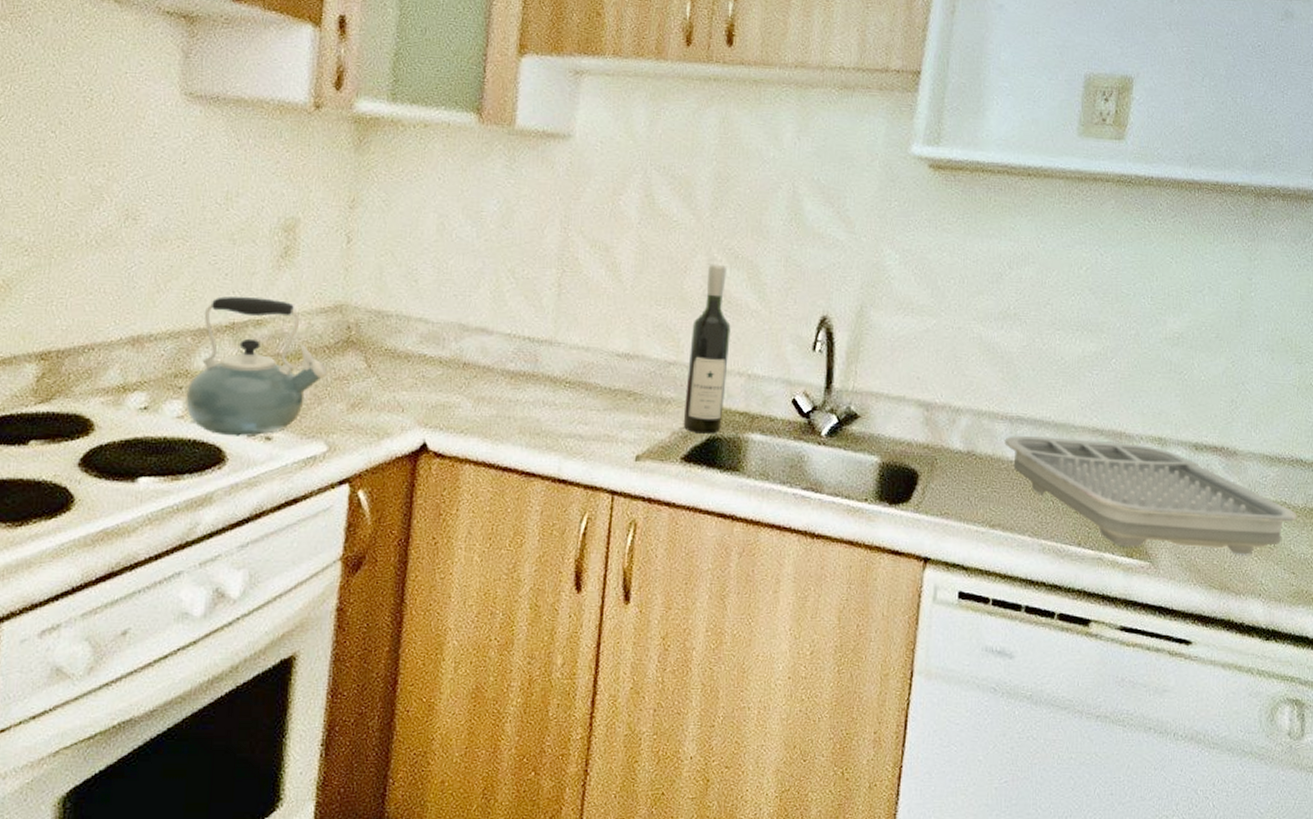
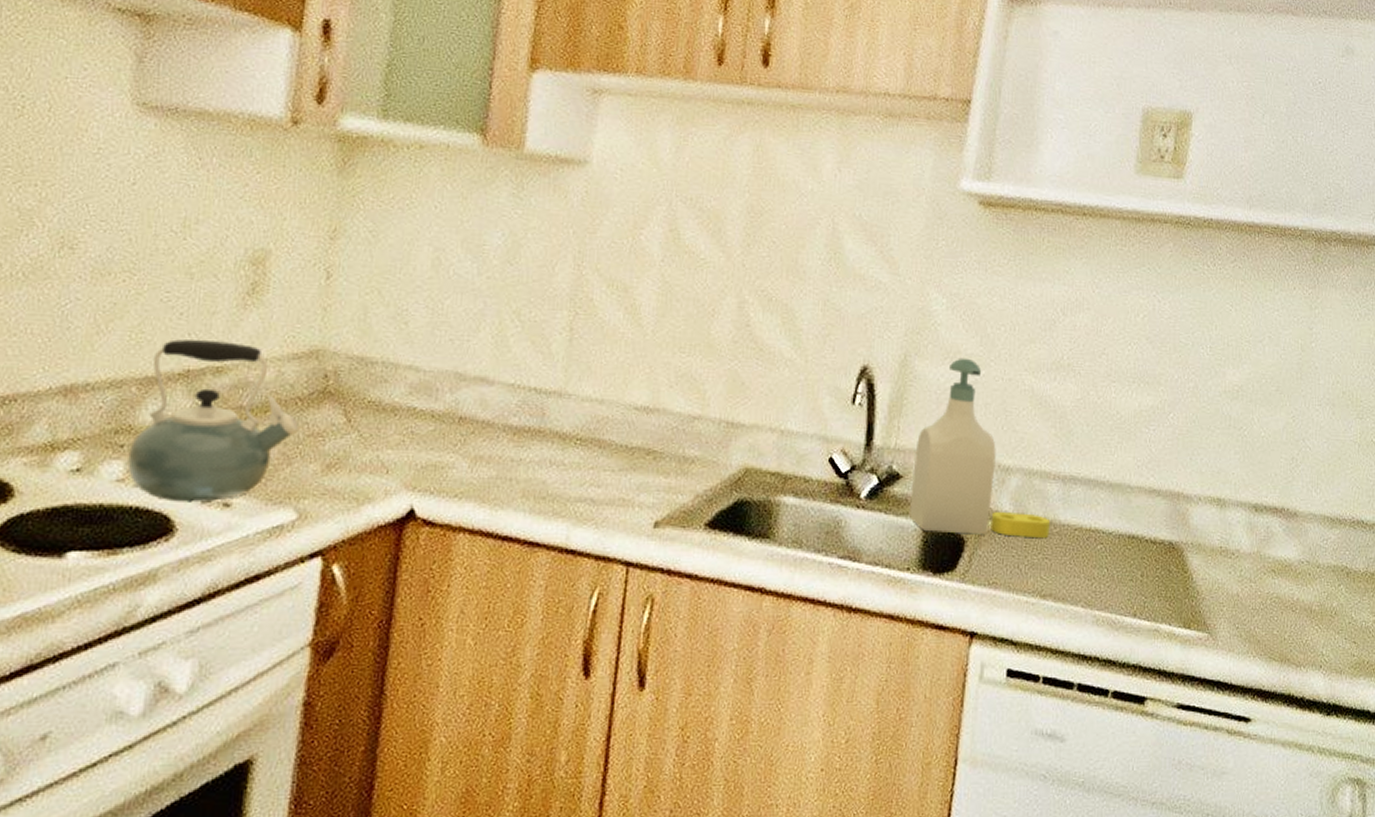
bottle: present [683,264,731,434] -> none [708,307,763,497]
soap bottle: none [866,308,947,470] -> present [908,358,996,535]
sponge: none [942,449,999,474] -> present [991,512,1051,539]
dish rack: present [1004,436,1297,555] -> none [1057,497,1359,624]

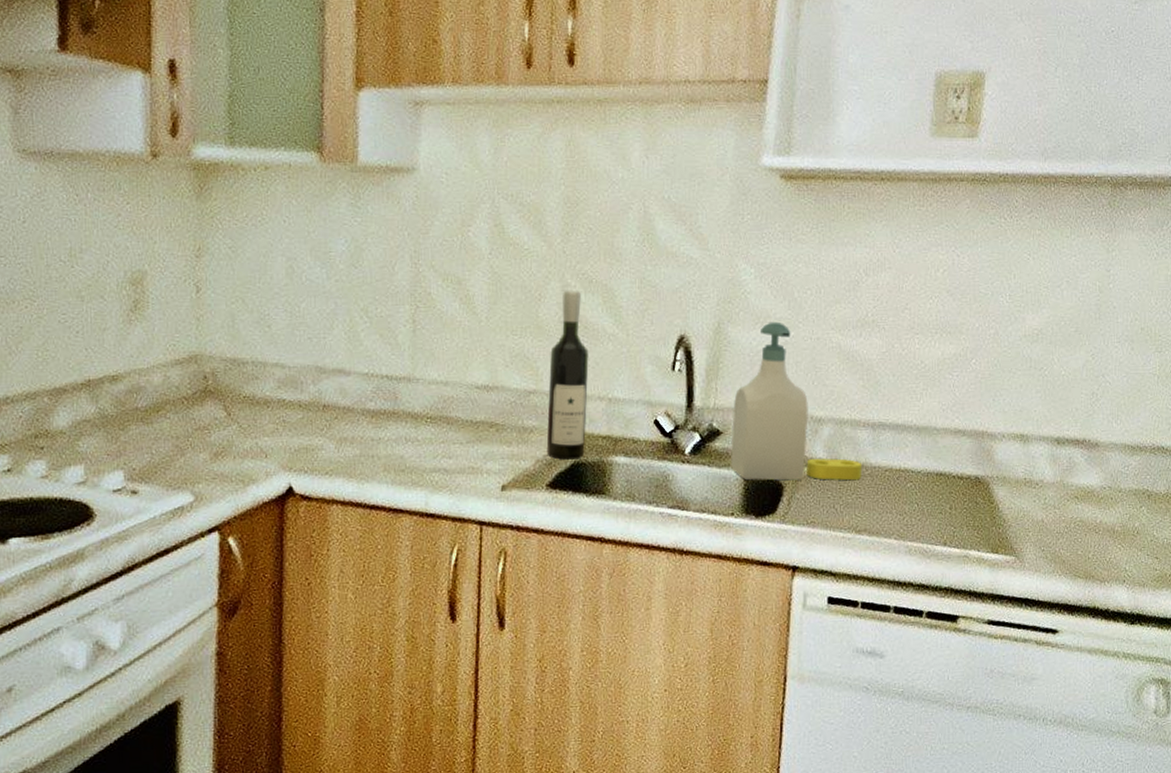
kettle: present [127,339,300,503] -> none [48,353,188,492]
bottle: none [708,307,763,497] -> present [546,290,589,460]

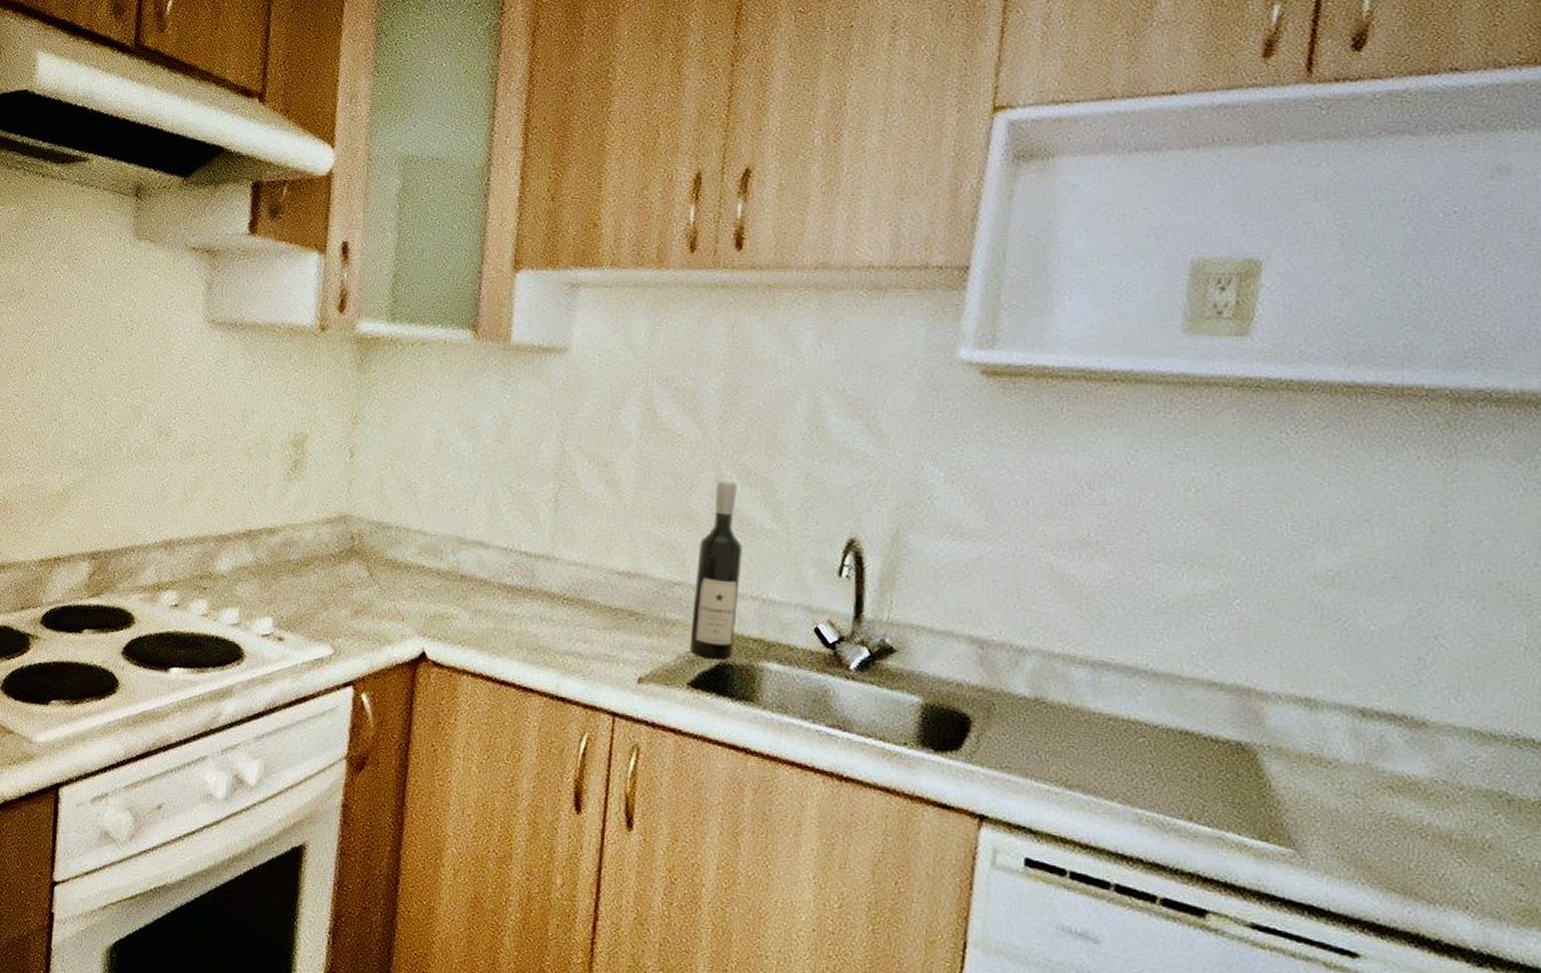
soap bottle: present [730,321,808,481] -> none [904,532,1007,716]
sponge: present [806,458,863,481] -> none [1002,693,1077,726]

